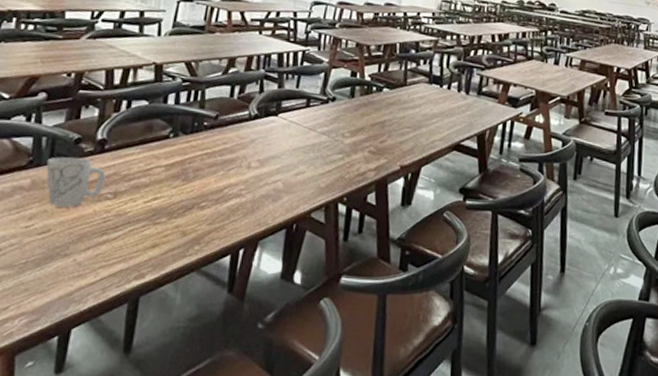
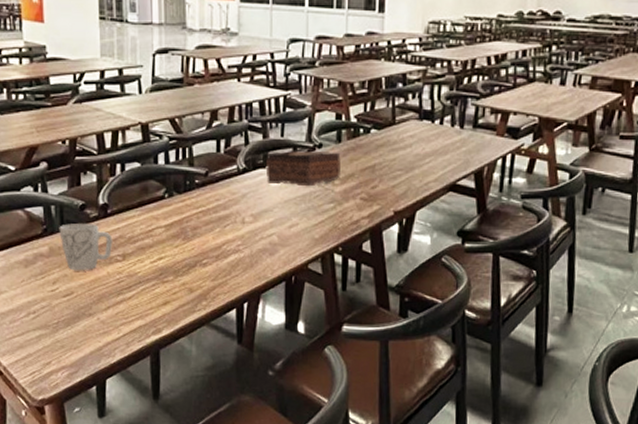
tissue box: none [277,101,353,137] -> present [267,151,341,187]

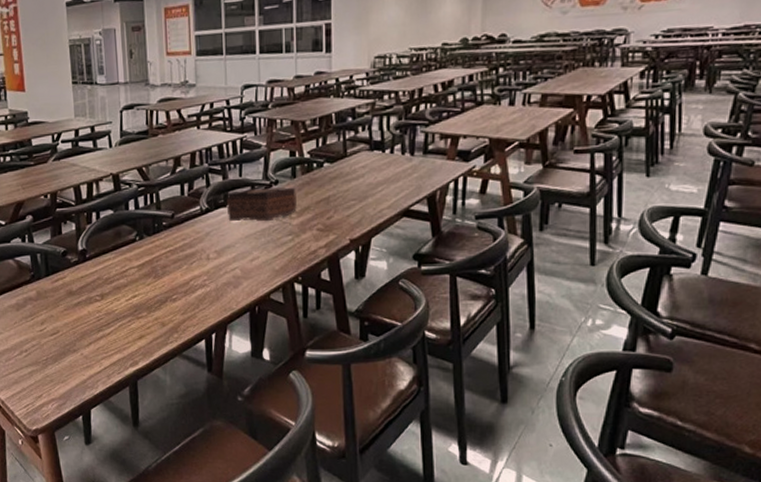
mug: present [59,222,113,271] -> none [44,267,92,312]

